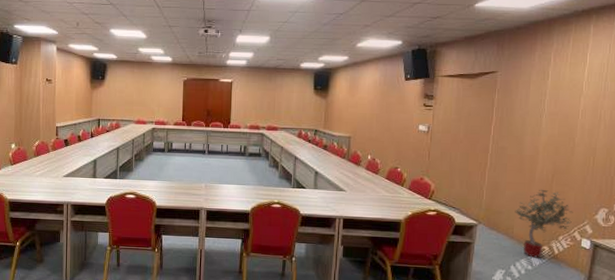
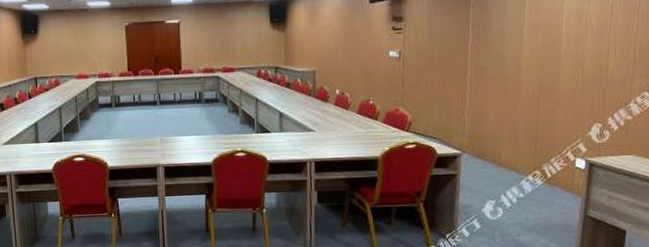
potted tree: present [515,189,573,258] -> none [501,108,565,184]

